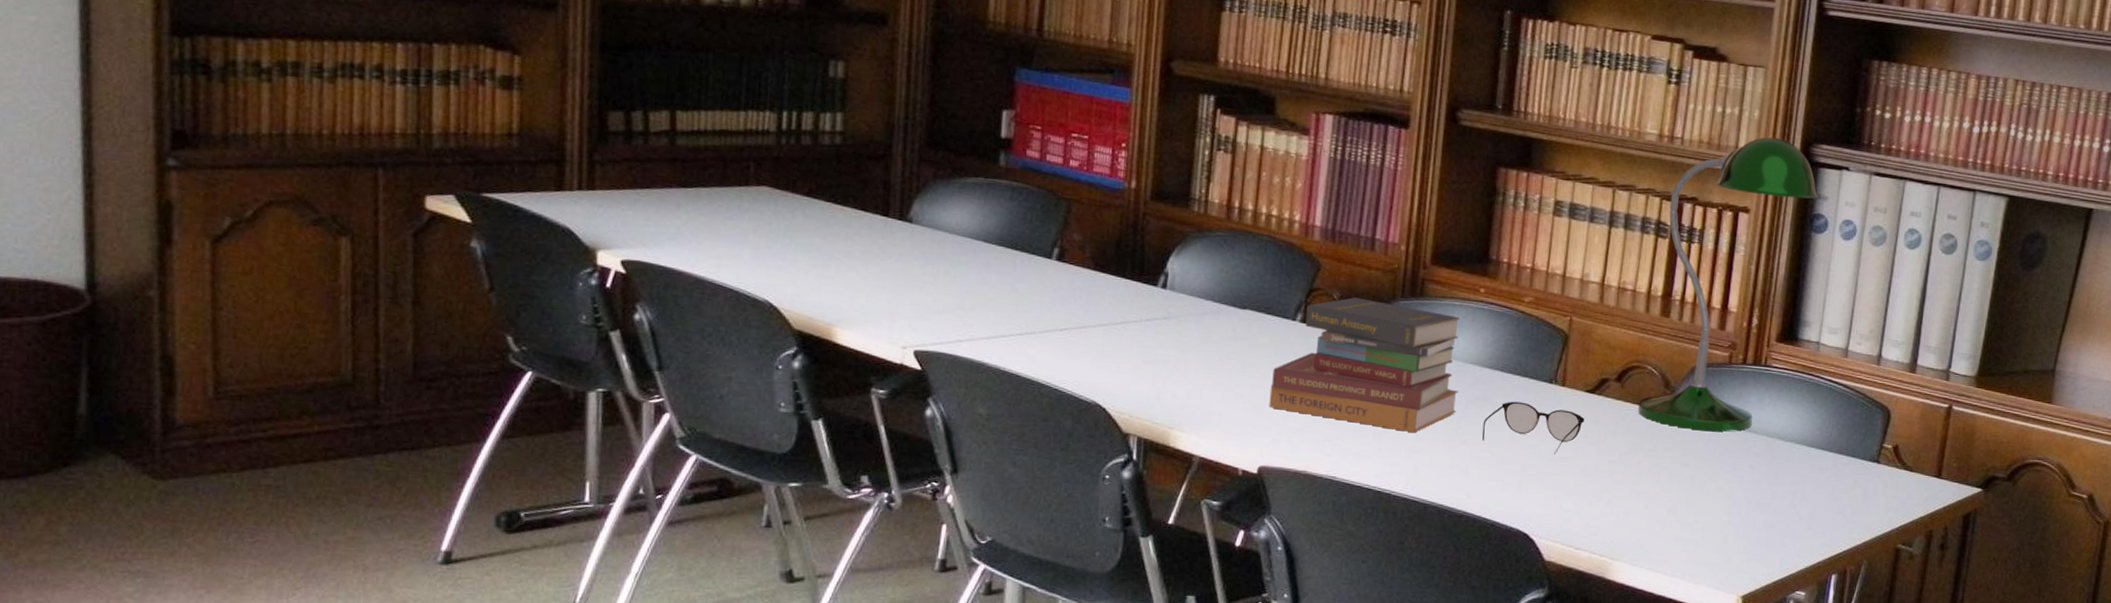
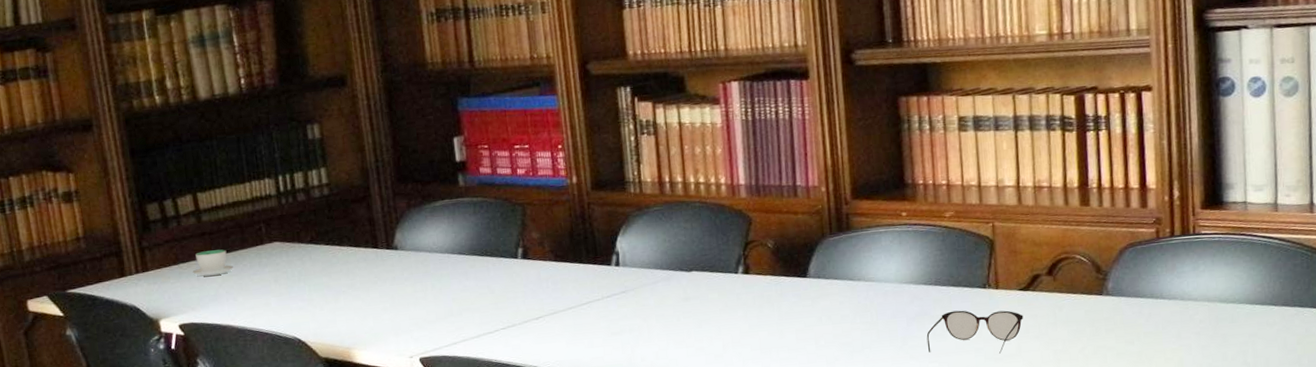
cup: none [651,179,706,212] -> present [192,249,234,277]
books: present [1269,297,1460,432] -> none [726,242,900,356]
desk lamp: present [1638,136,1819,432] -> none [1070,11,1221,308]

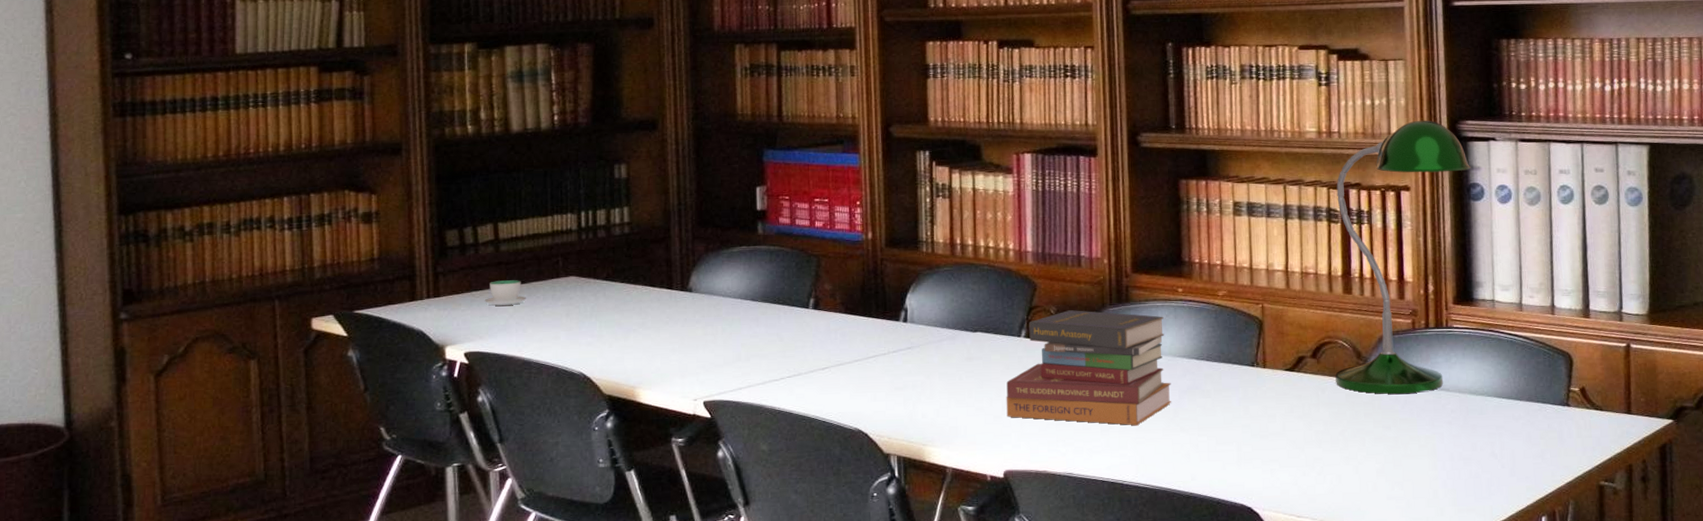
books: none [726,242,900,356] -> present [1006,310,1172,425]
spectacles: present [926,310,1024,354] -> none [1197,386,1289,431]
desk lamp: none [1070,11,1221,308] -> present [1335,120,1471,394]

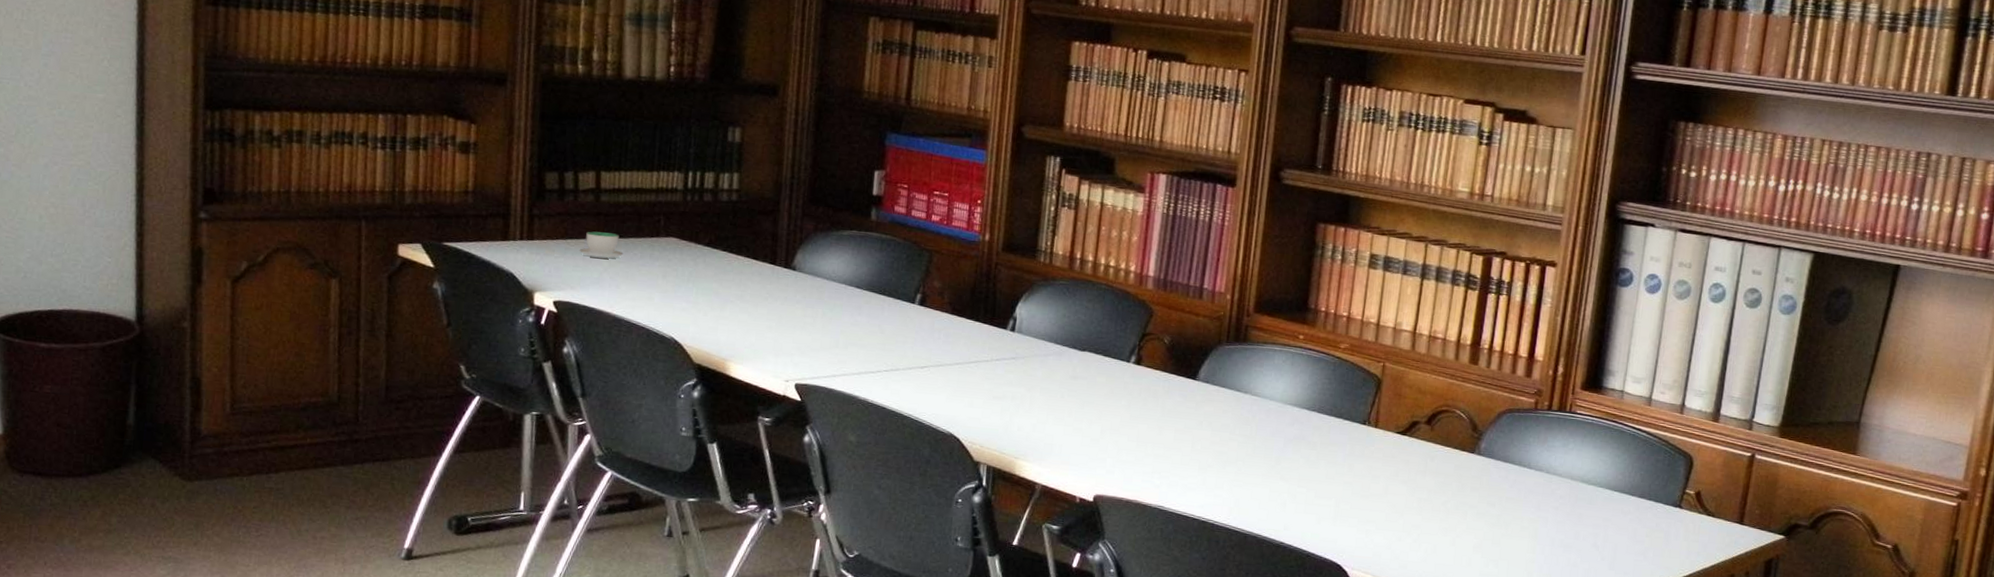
books: present [1006,310,1172,425] -> none [1104,342,1280,467]
desk lamp: present [1335,120,1471,394] -> none [1447,194,1624,474]

